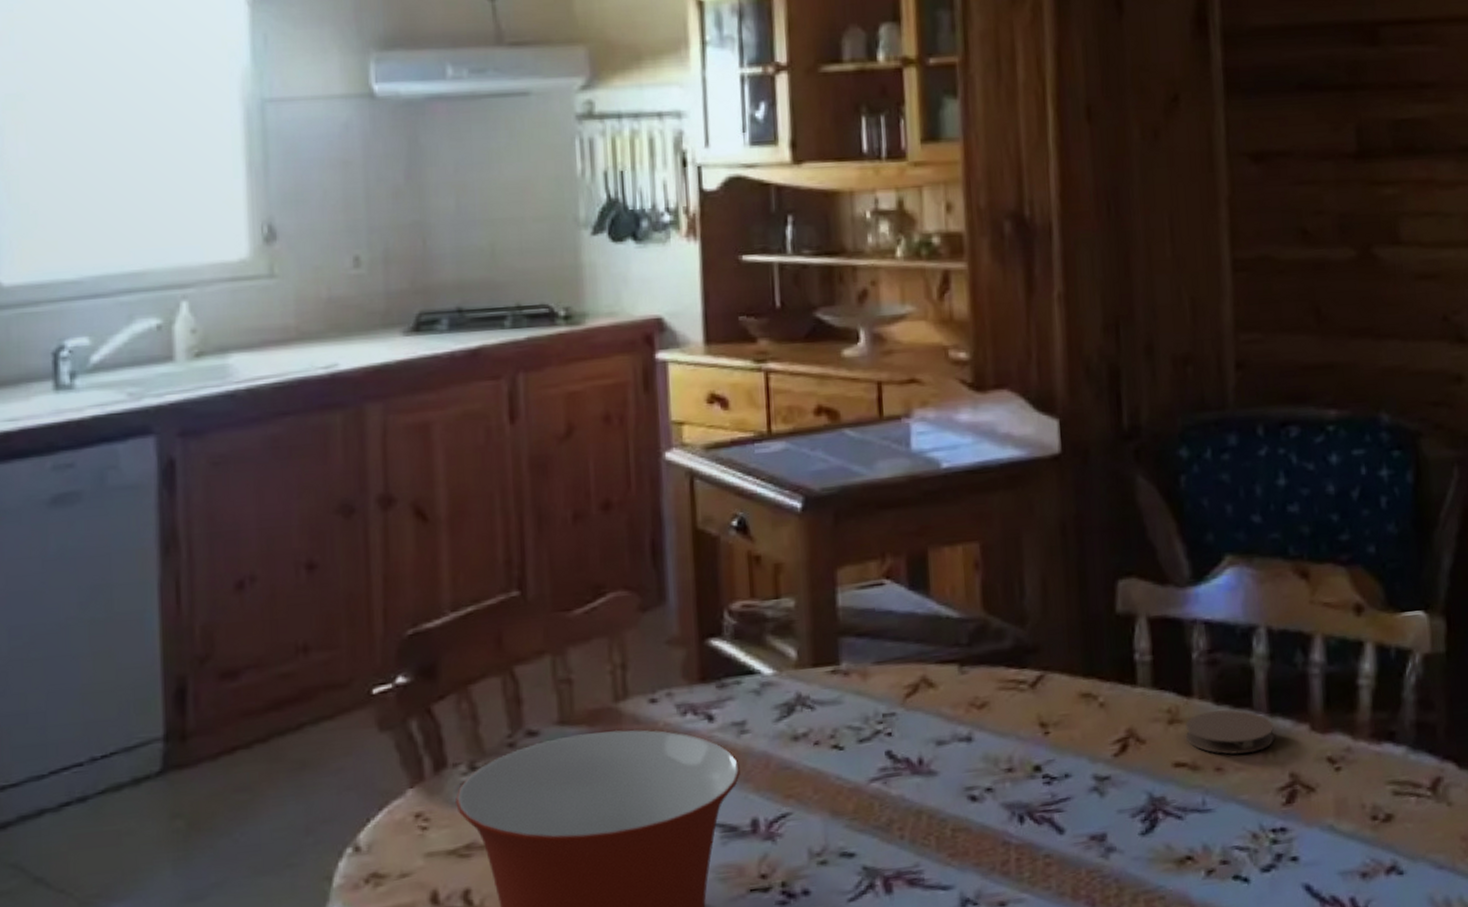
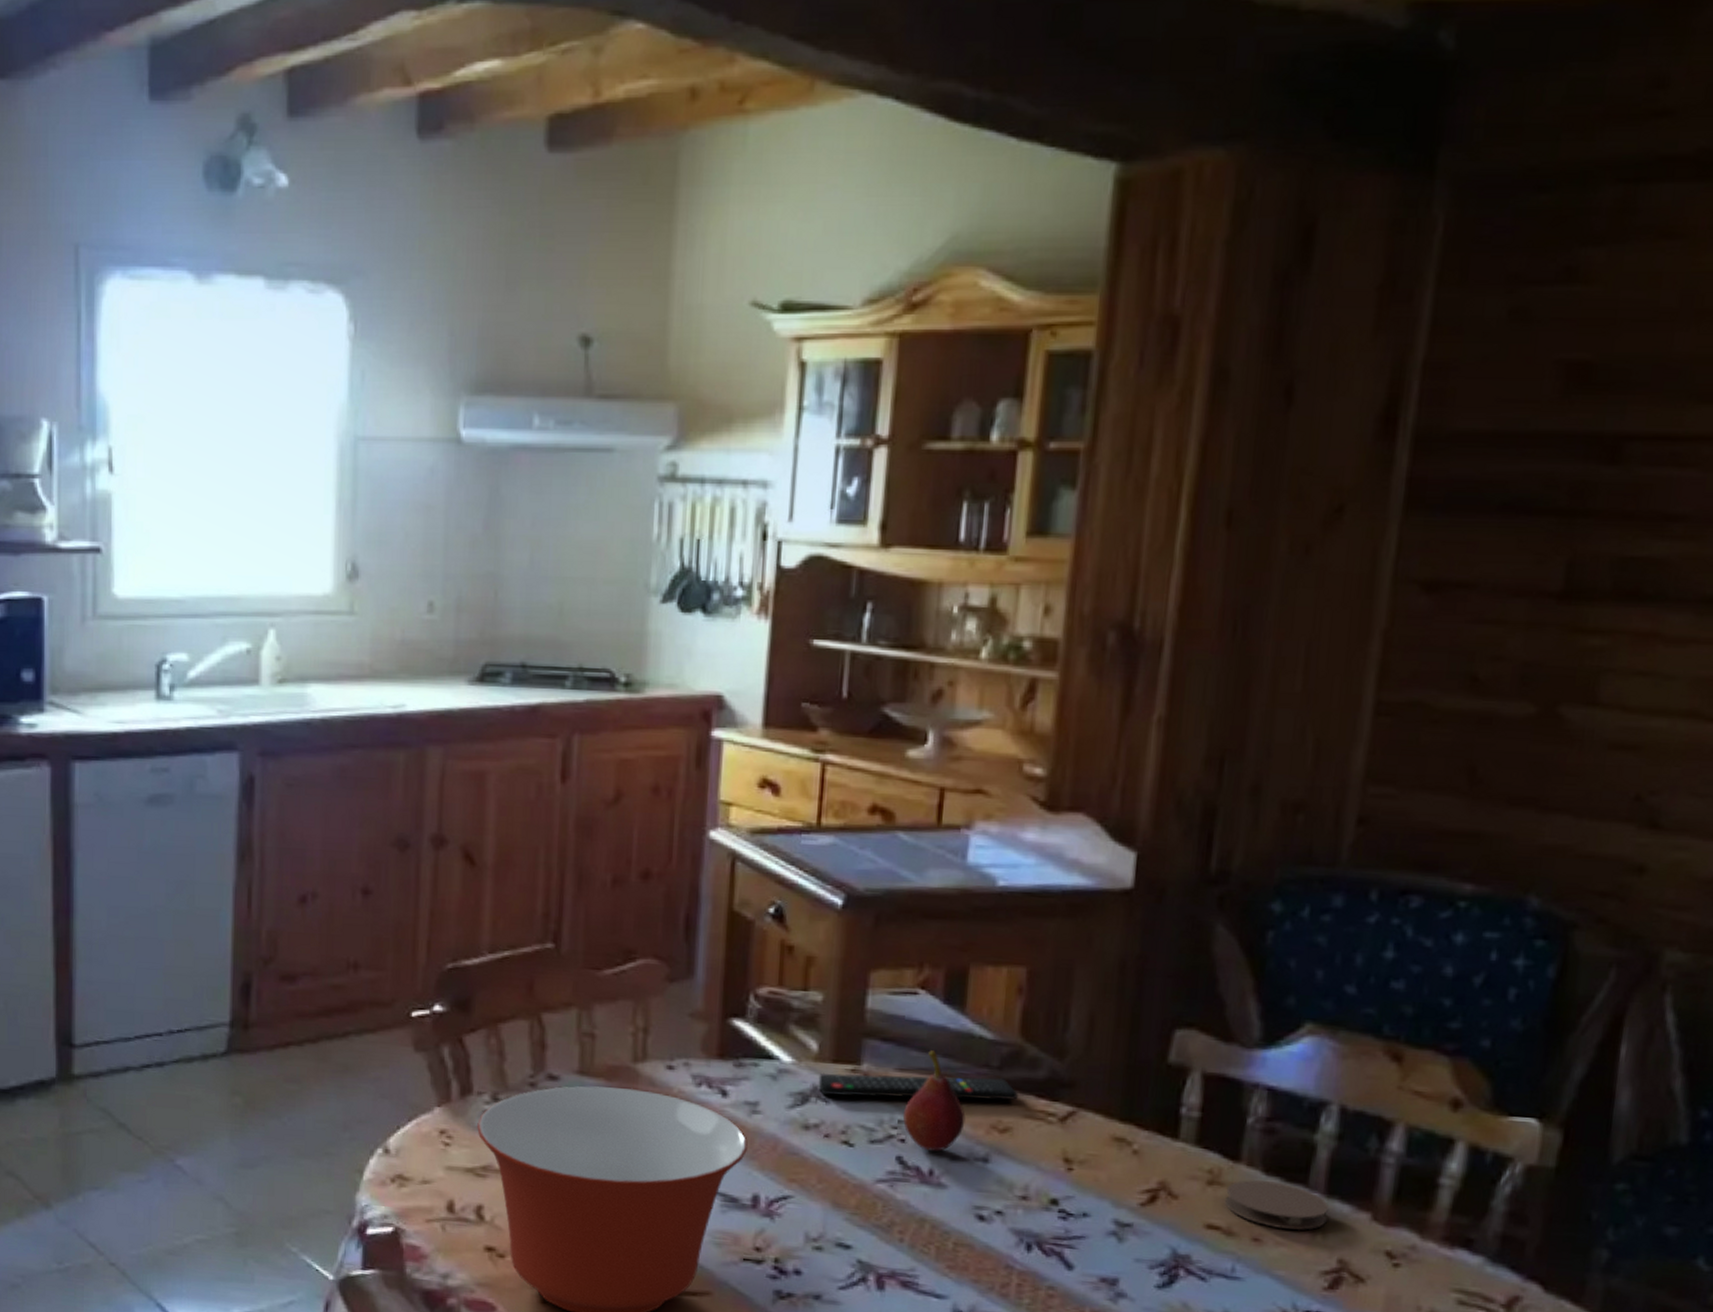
remote control: none [801,654,990,702] -> present [818,1072,1018,1101]
fruit: none [887,638,945,740] -> present [903,1050,966,1151]

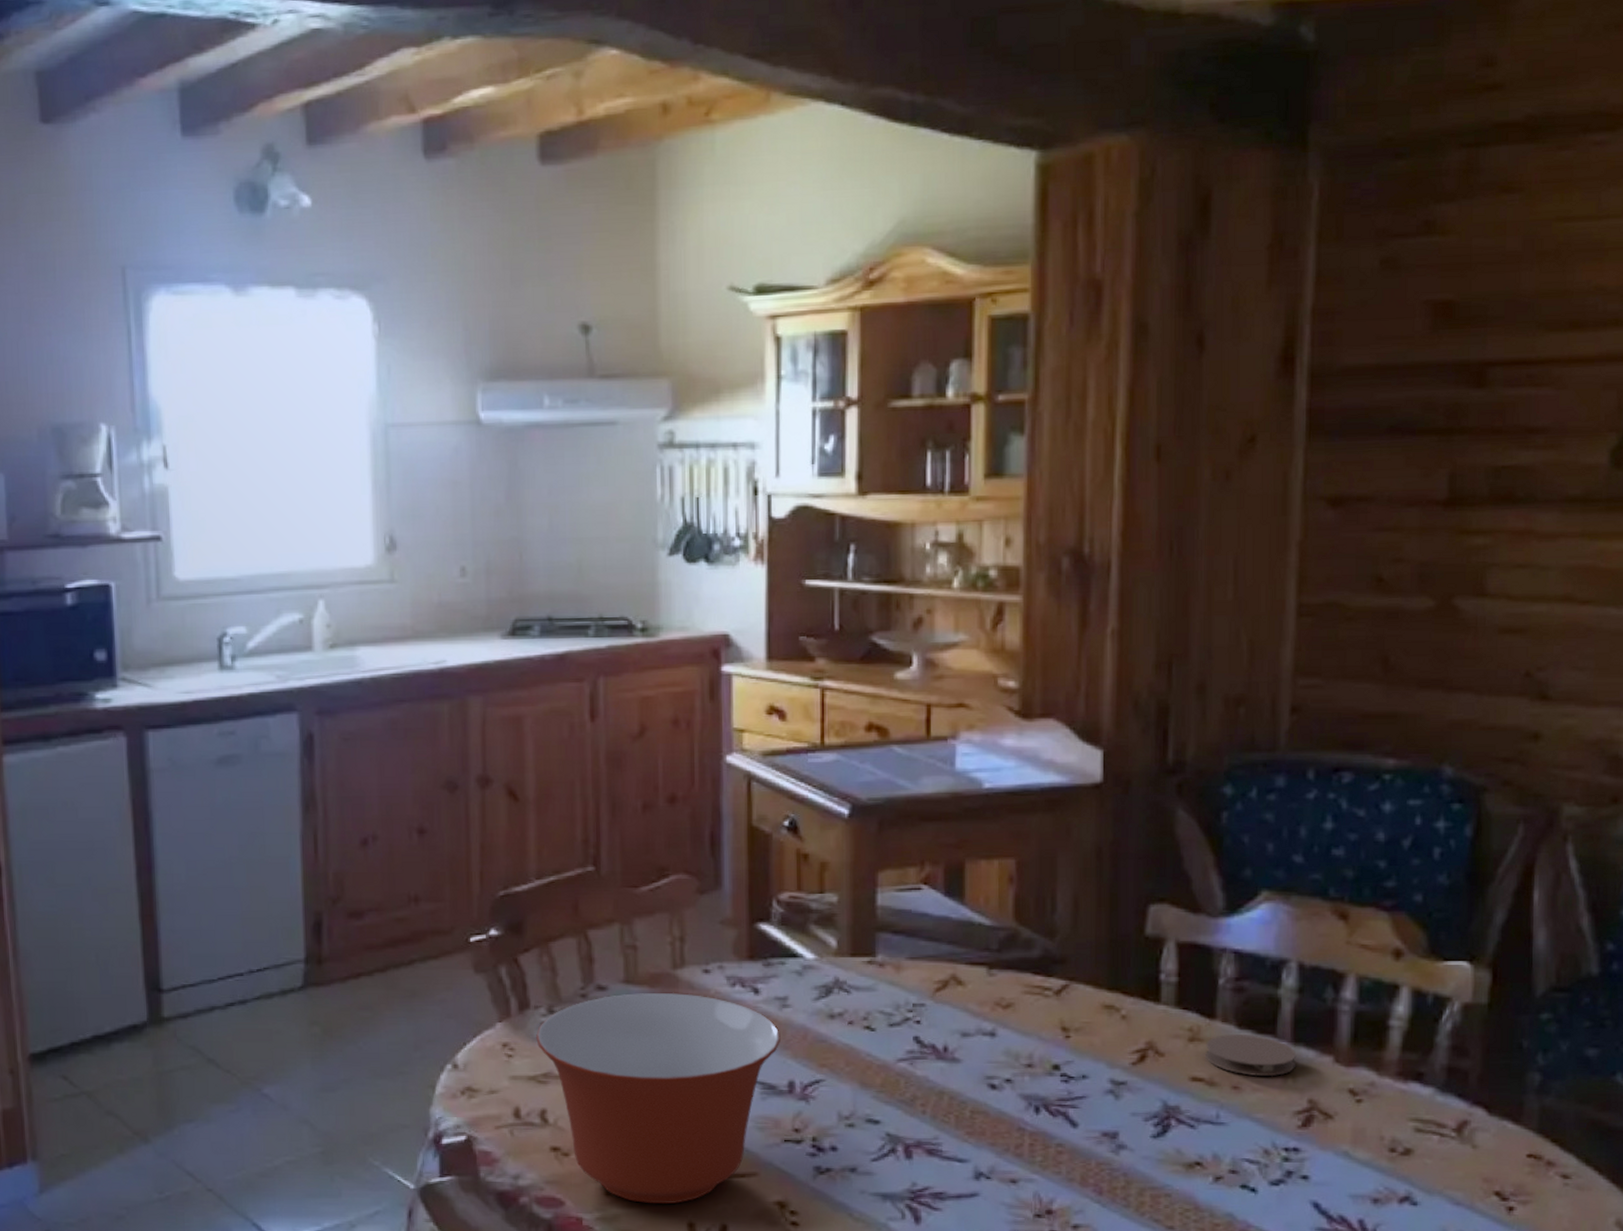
remote control: present [818,1072,1018,1101] -> none [839,960,1017,986]
fruit: present [903,1050,966,1151] -> none [917,939,972,1029]

